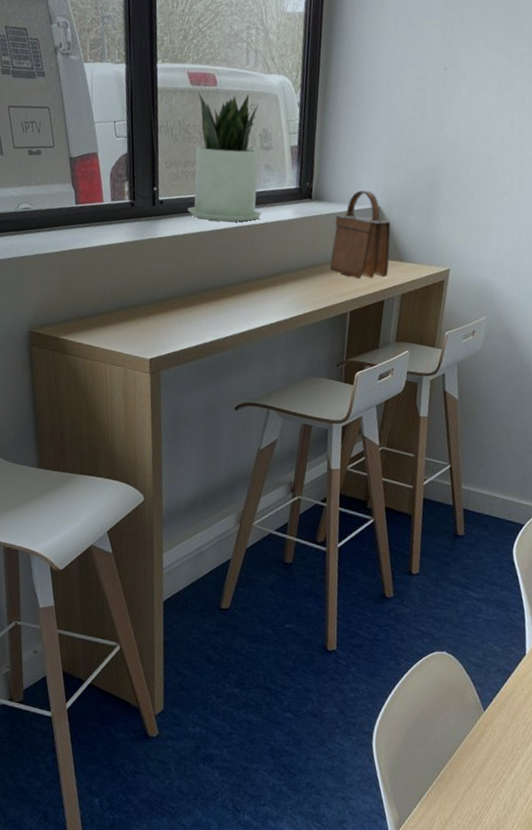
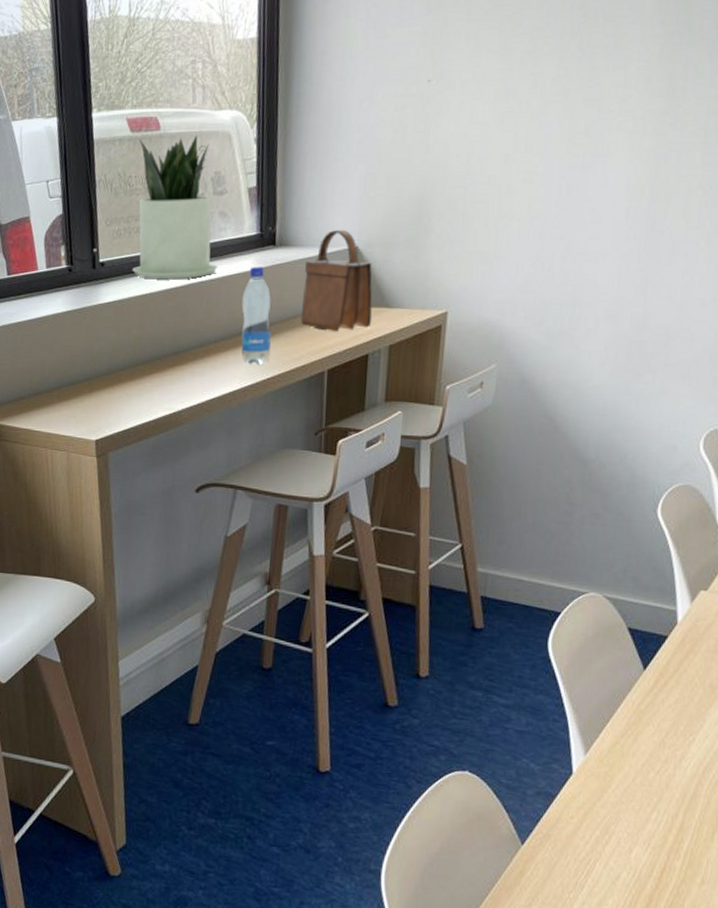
bottle: none [278,216,306,303] -> present [241,266,272,366]

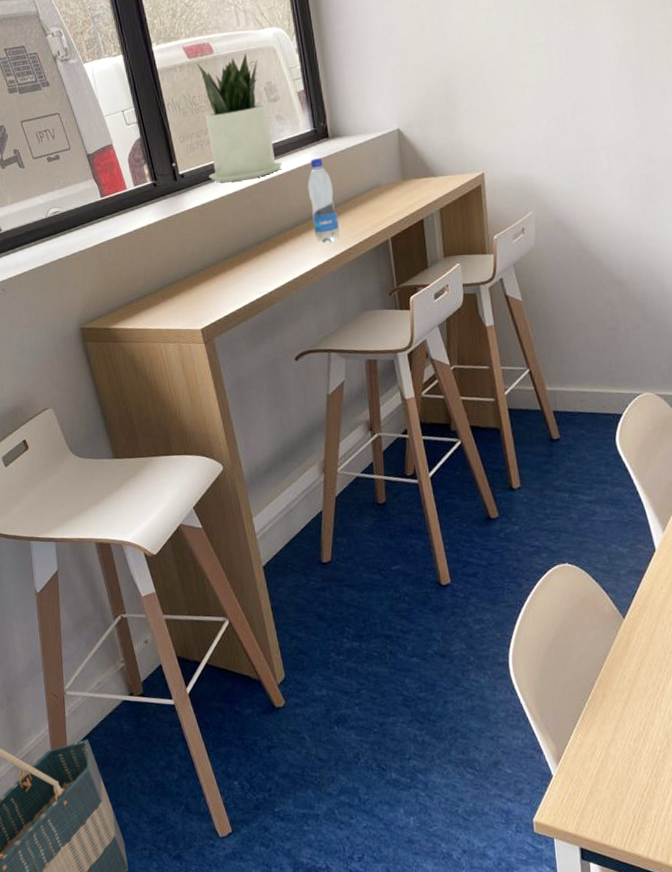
handbag: present [301,229,372,332] -> none [357,115,422,205]

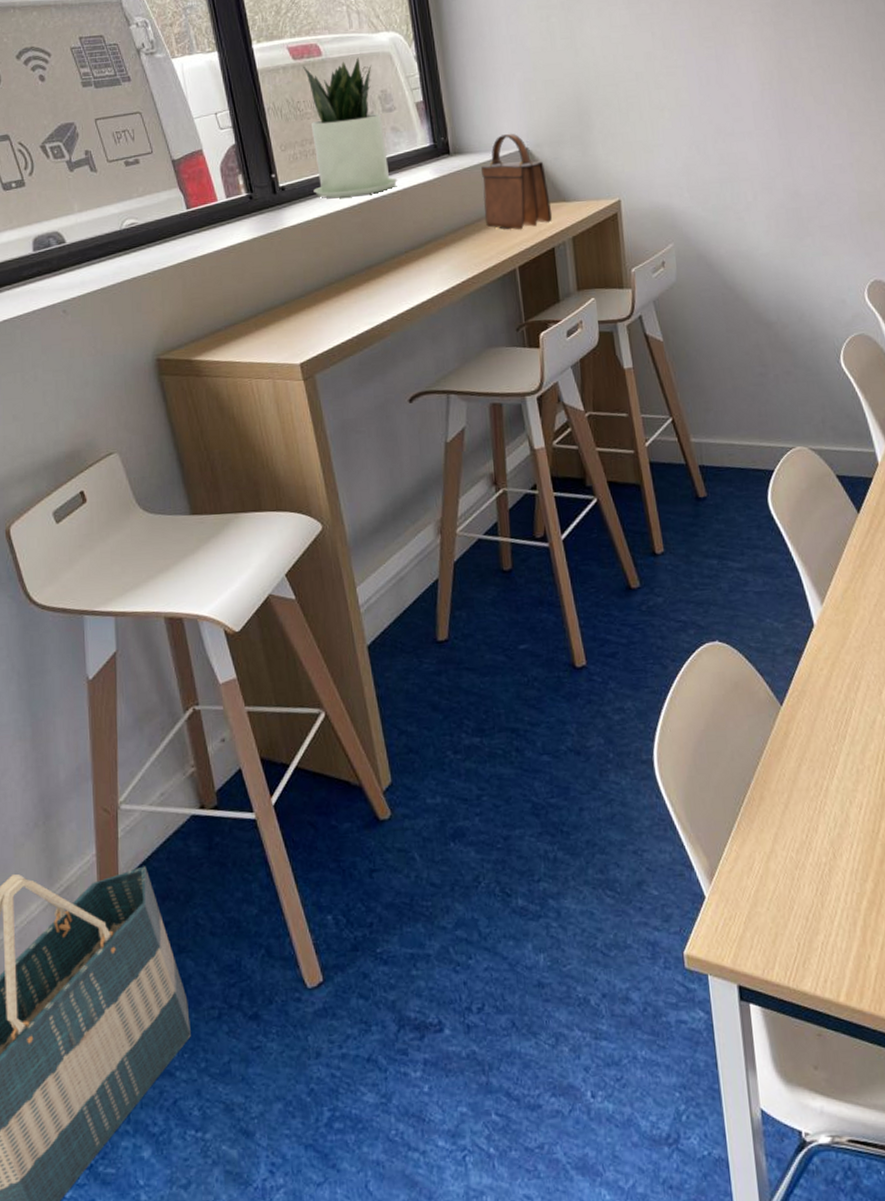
bottle: present [307,157,340,245] -> none [425,175,462,272]
handbag: none [357,115,422,205] -> present [481,133,553,230]

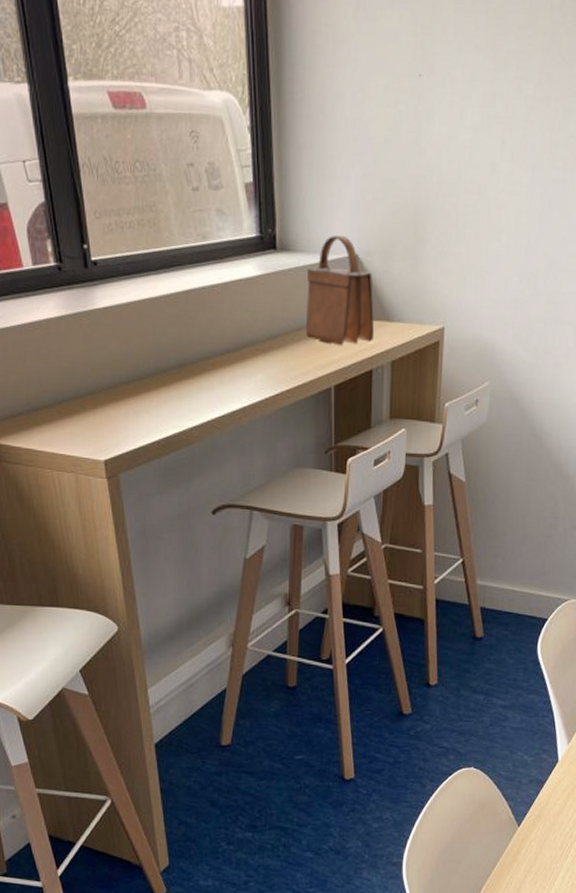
planter: present [303,57,398,199] -> none [124,118,219,284]

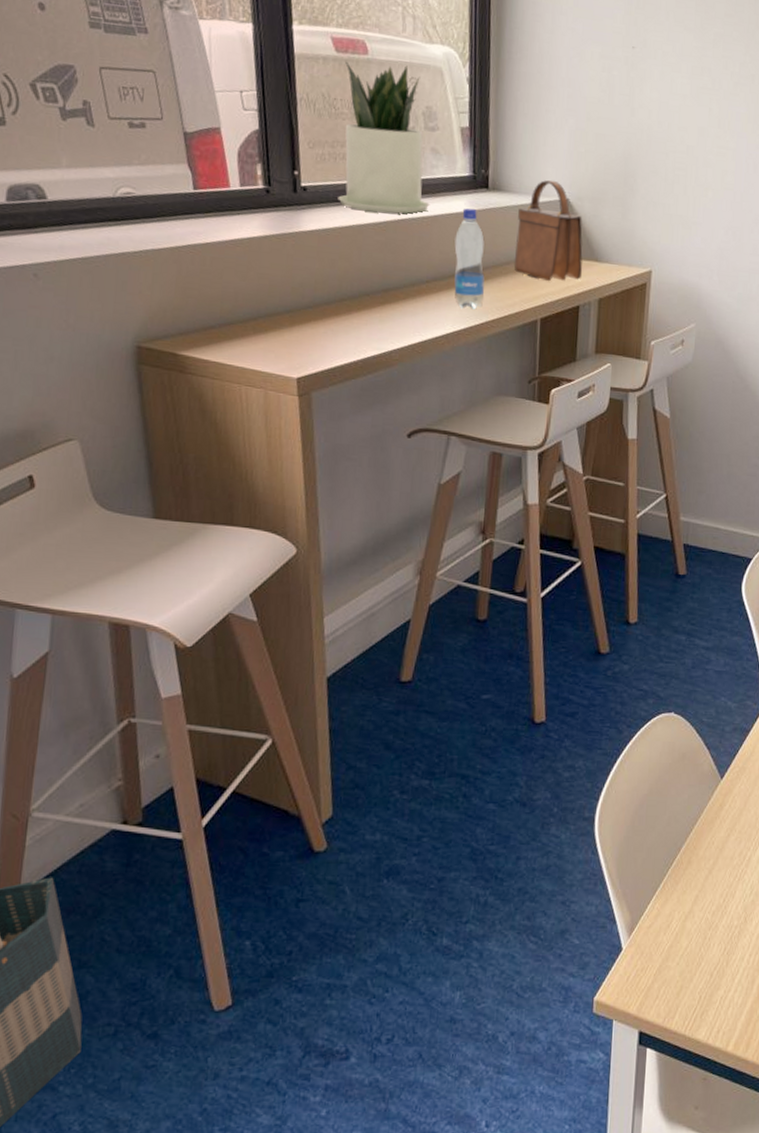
planter: none [124,118,219,284] -> present [338,61,430,215]
bottle: none [246,272,278,381] -> present [454,208,485,310]

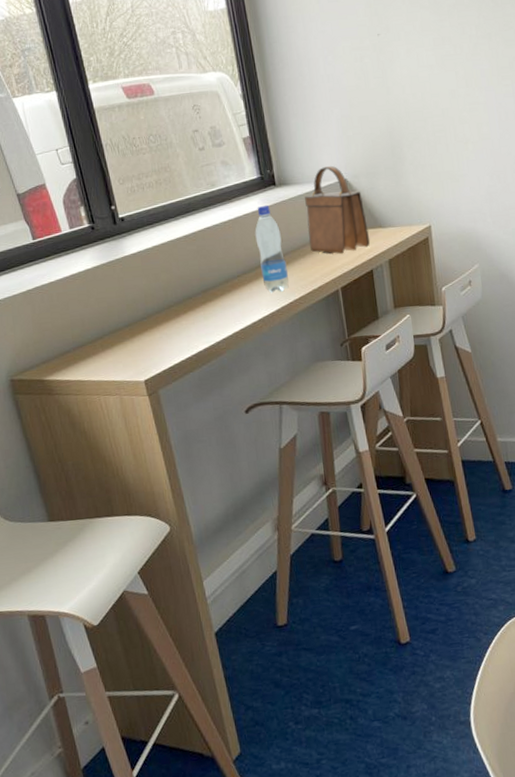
planter: present [338,61,430,215] -> none [137,96,229,228]

